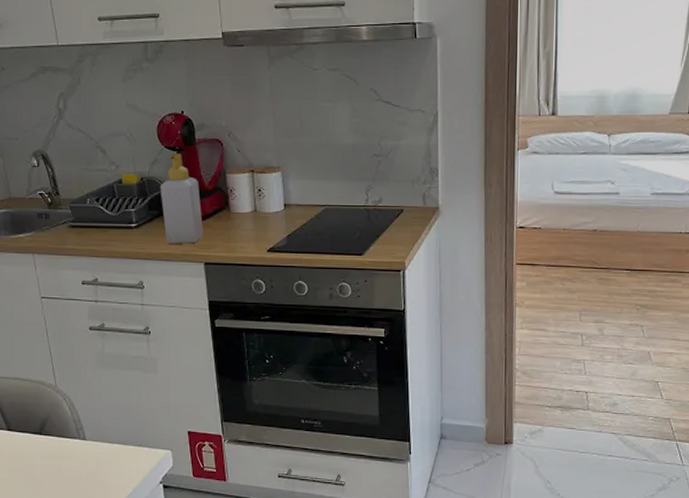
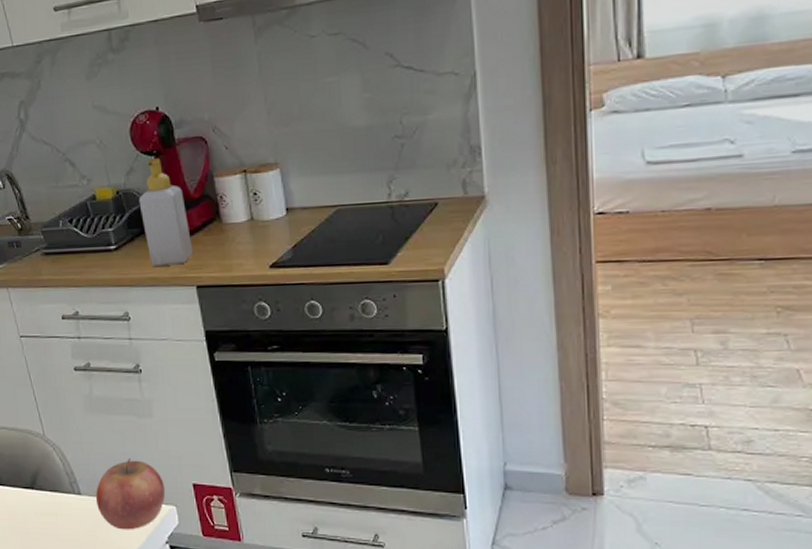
apple: none [99,408,164,472] -> present [95,458,166,530]

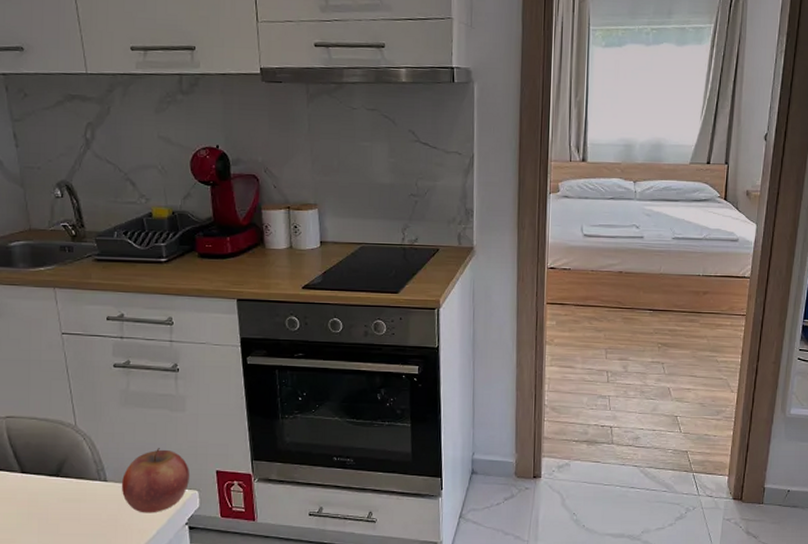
soap bottle: present [138,158,194,266] -> none [192,188,238,280]

